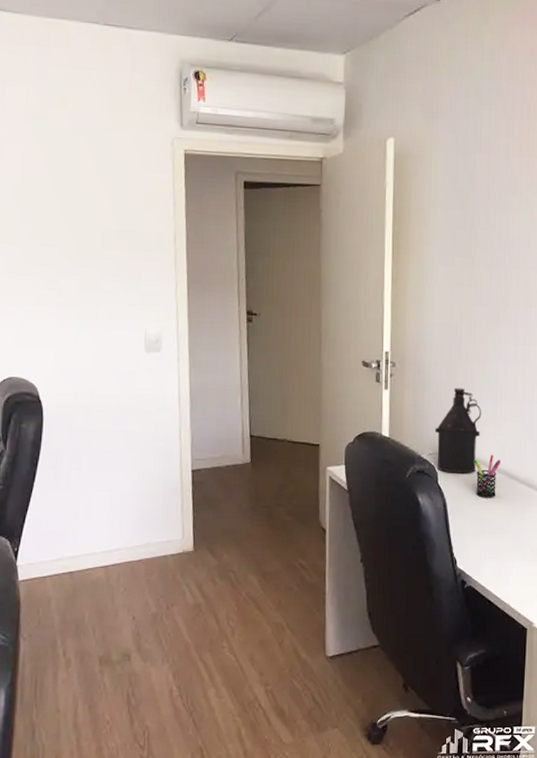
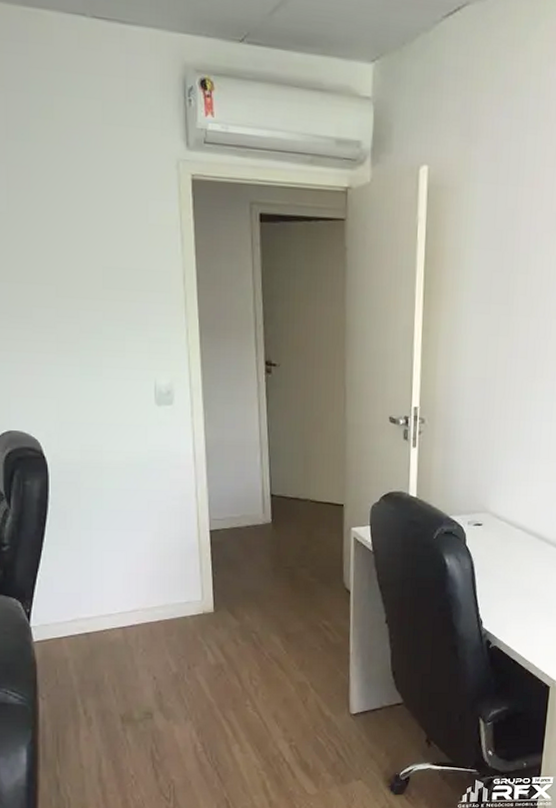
bottle: present [435,388,482,474] -> none [465,446,514,535]
pen holder: present [474,455,501,498] -> none [504,516,532,560]

